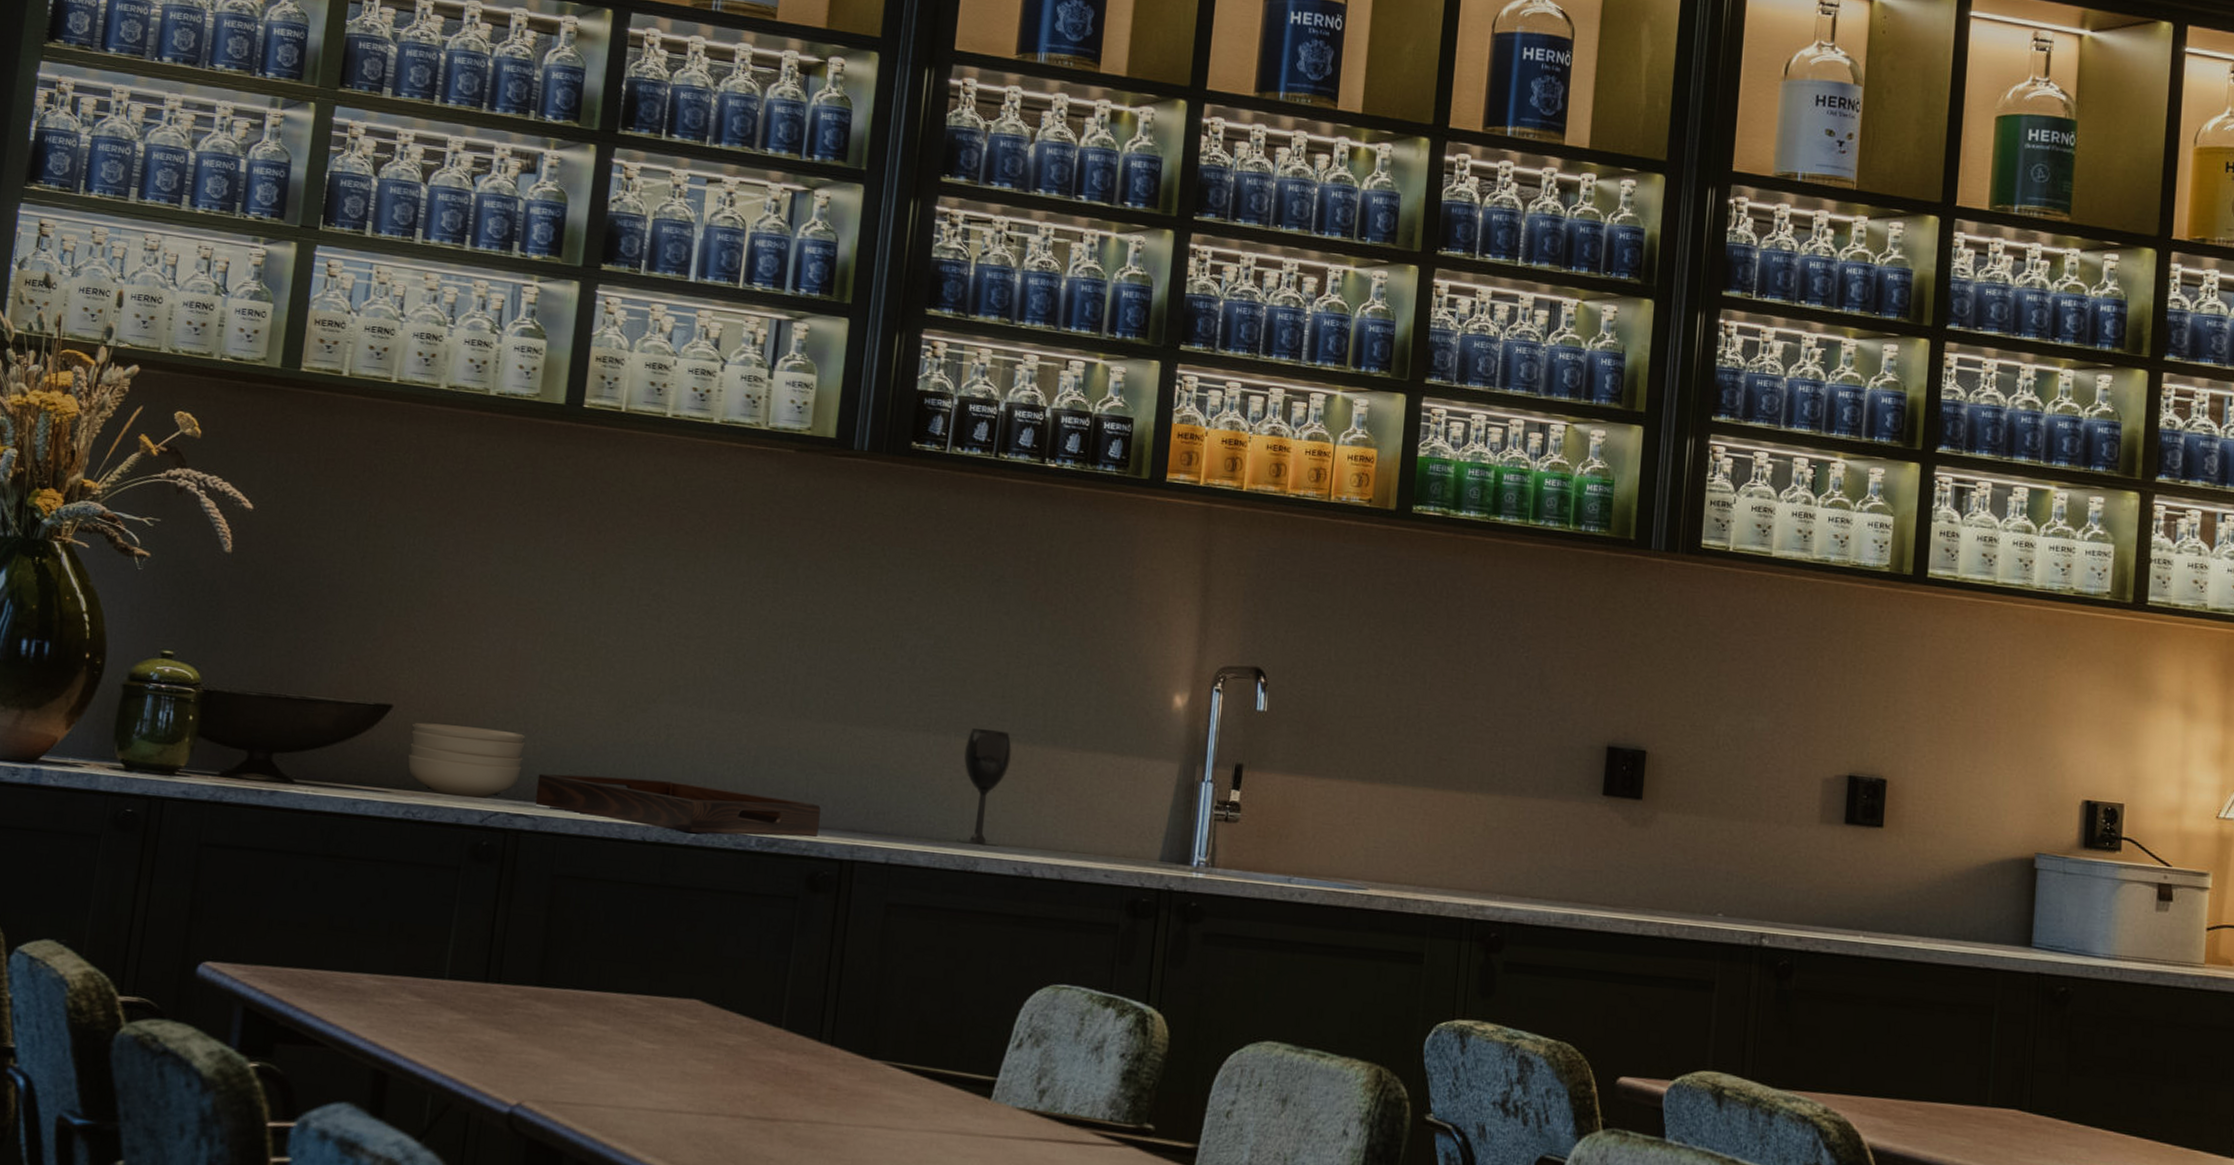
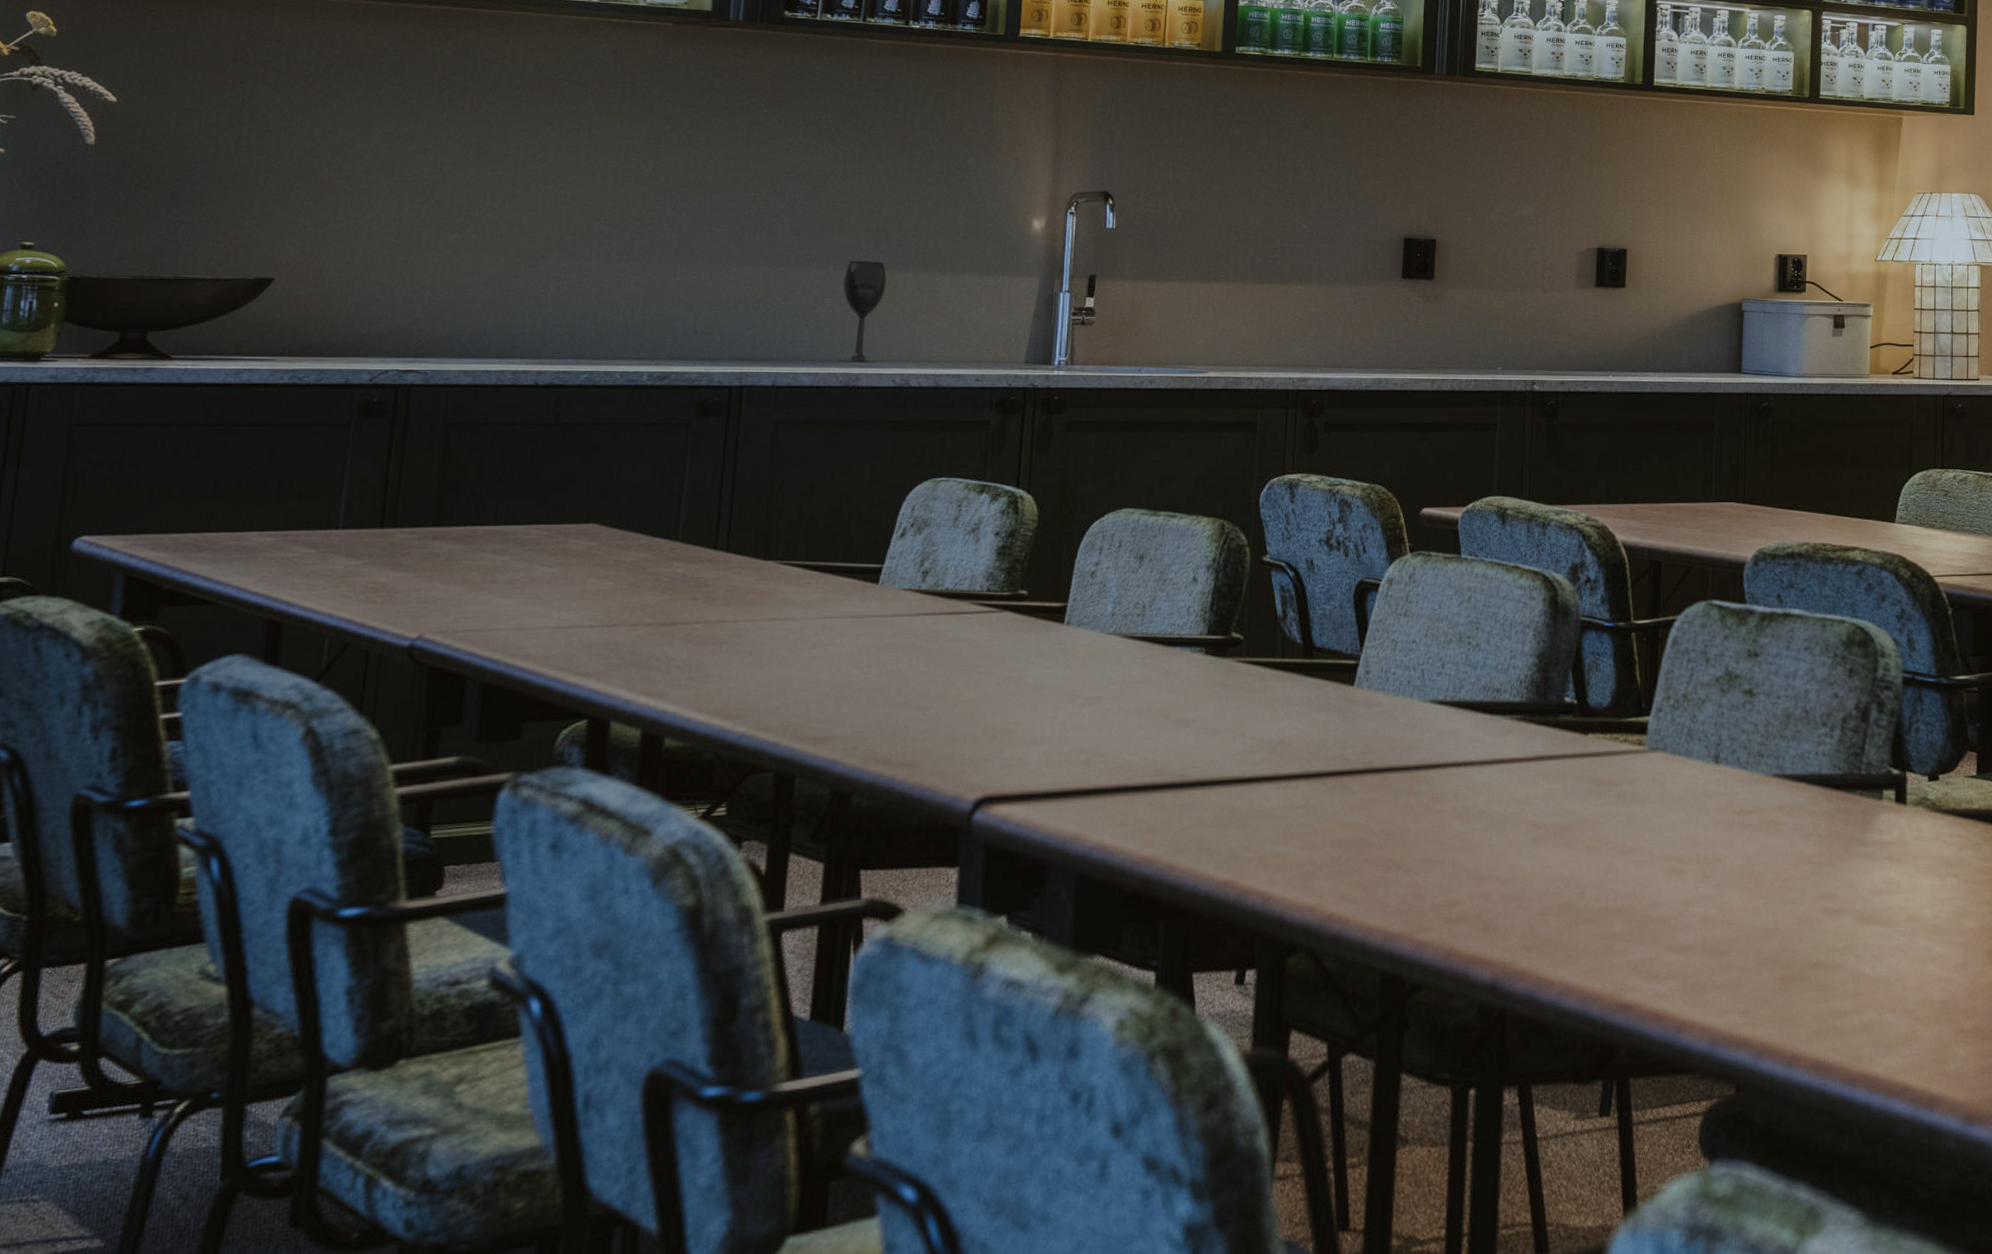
bowl: present [408,722,526,799] -> none [292,292,414,359]
serving tray: present [535,773,821,838] -> none [425,328,709,374]

